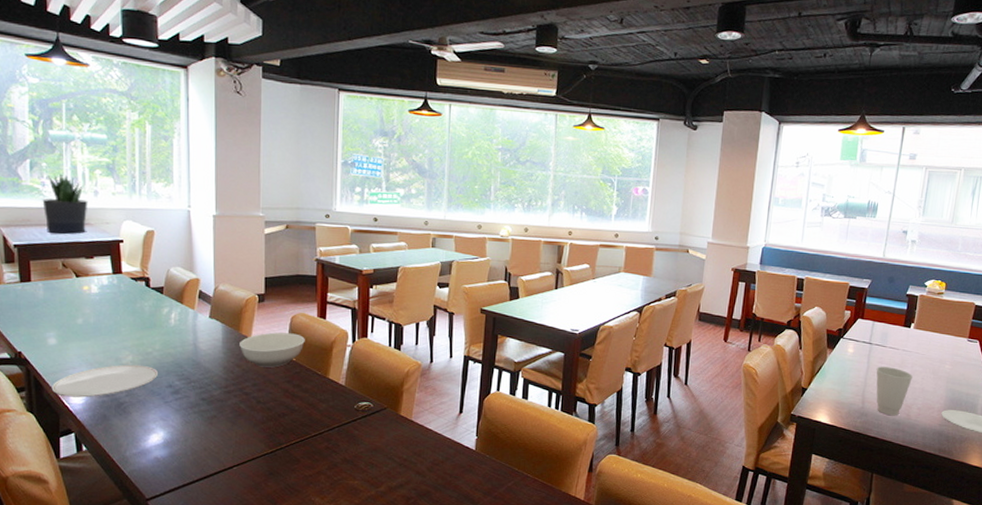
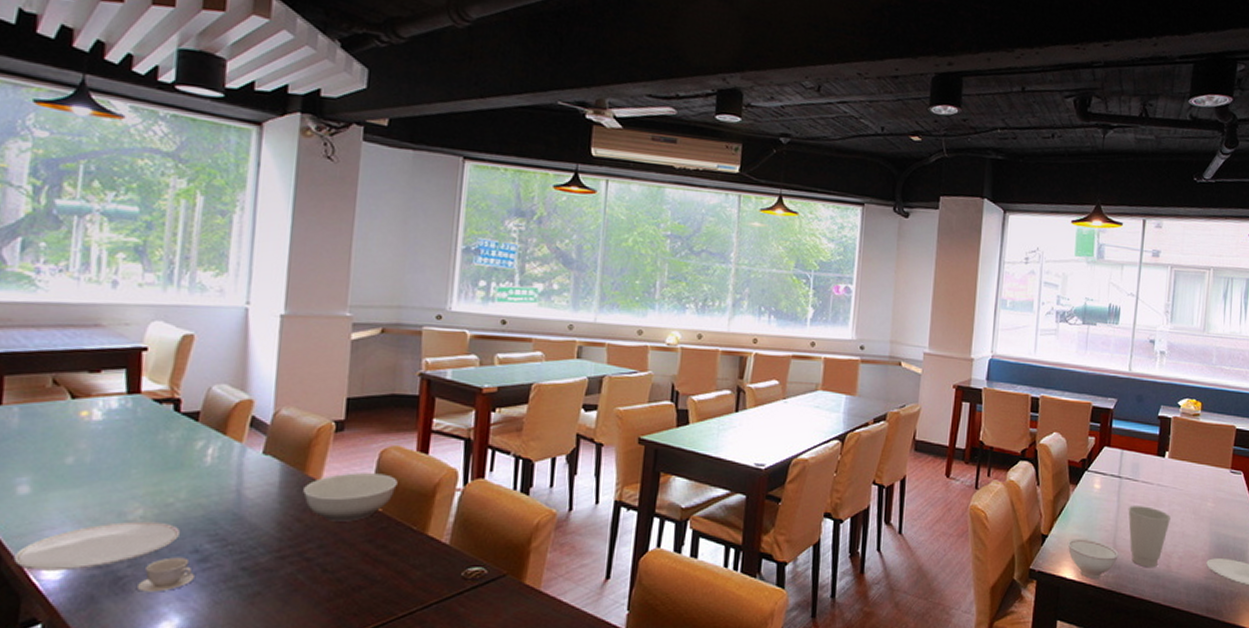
planter: present [42,173,88,235] -> none [33,256,102,340]
teacup: none [133,390,172,414] -> present [136,557,196,592]
bowl: none [823,391,866,423] -> present [1067,538,1119,578]

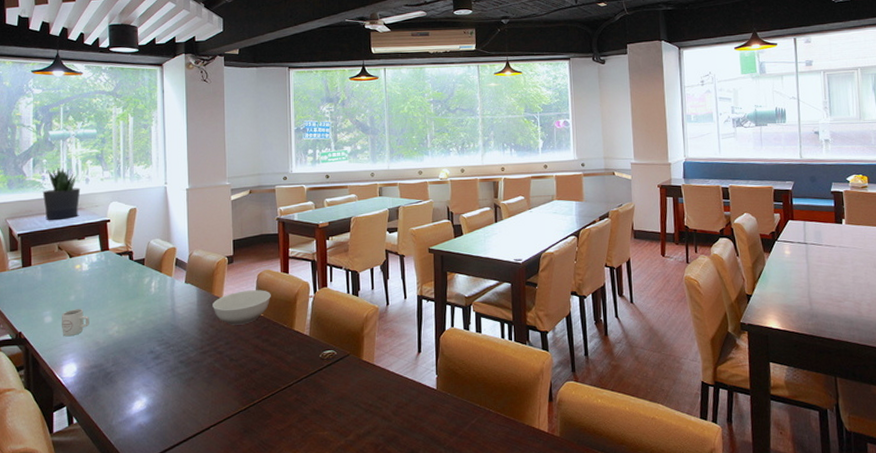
plate: present [13,521,181,571] -> none [46,334,141,372]
planter: none [33,256,102,340] -> present [42,167,81,221]
mug: none [46,478,96,519] -> present [62,309,89,337]
teacup: present [136,557,196,592] -> none [118,357,153,382]
bowl: present [1067,538,1119,578] -> none [769,295,815,327]
cup: present [1128,506,1171,568] -> none [817,265,855,315]

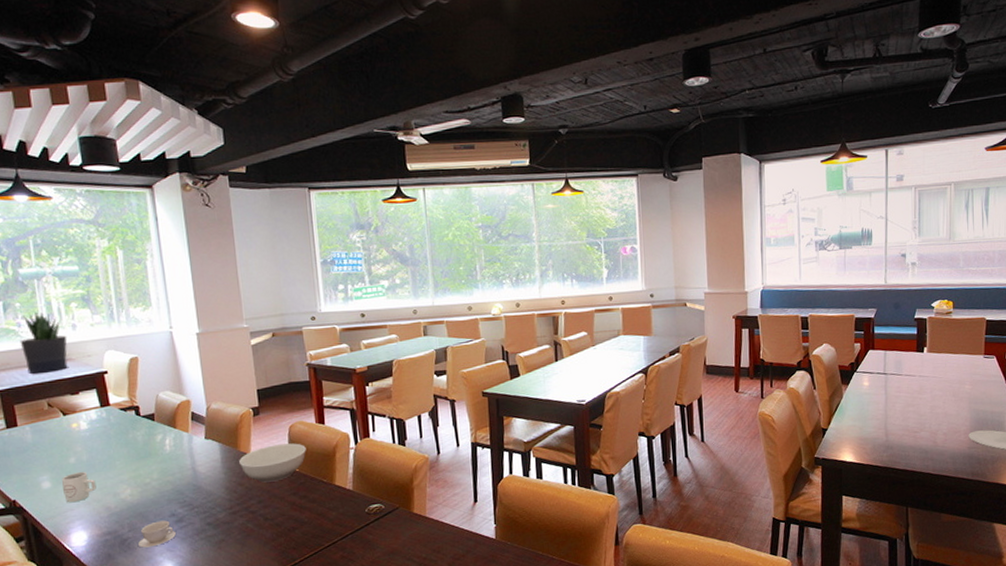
teacup: none [118,357,153,382] -> present [137,520,177,548]

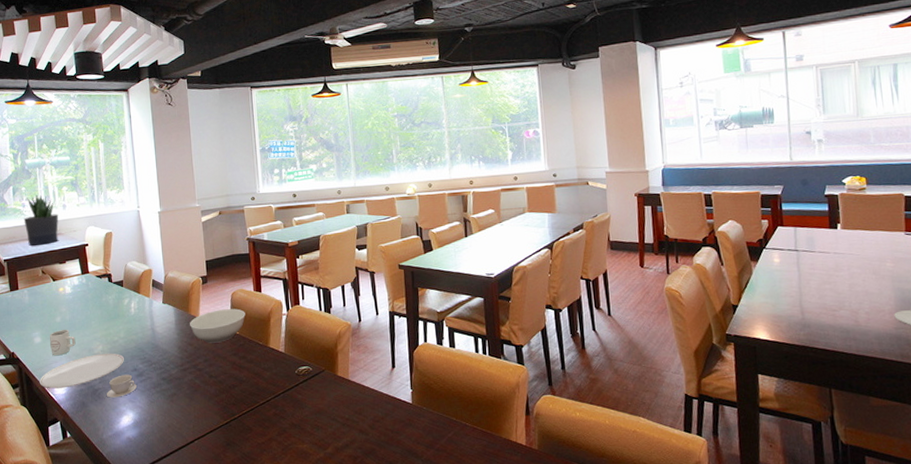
plate: none [50,497,160,541] -> present [39,353,125,389]

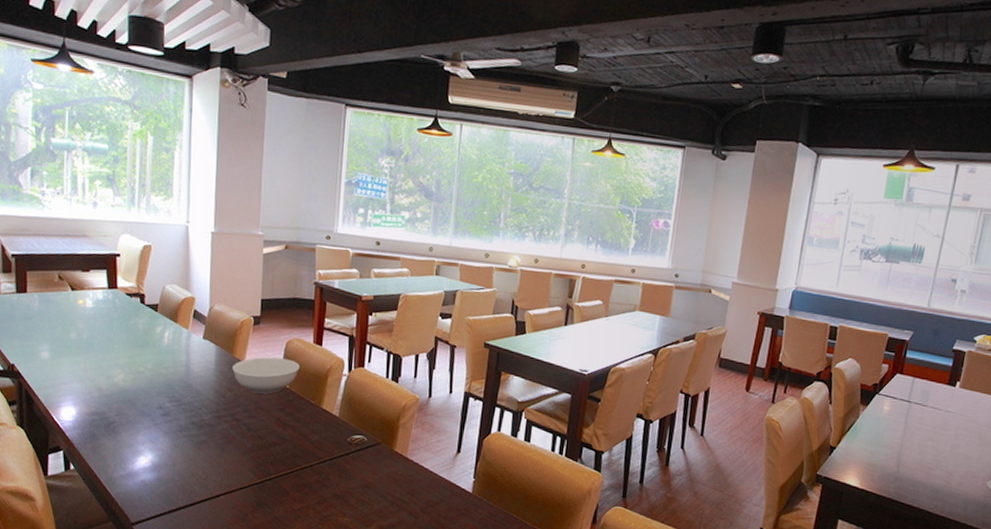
planter: present [23,194,59,247] -> none [41,182,87,246]
plate: present [39,353,125,389] -> none [42,382,150,415]
mug: present [50,330,76,356] -> none [60,348,92,378]
teacup: present [106,374,138,398] -> none [122,410,161,435]

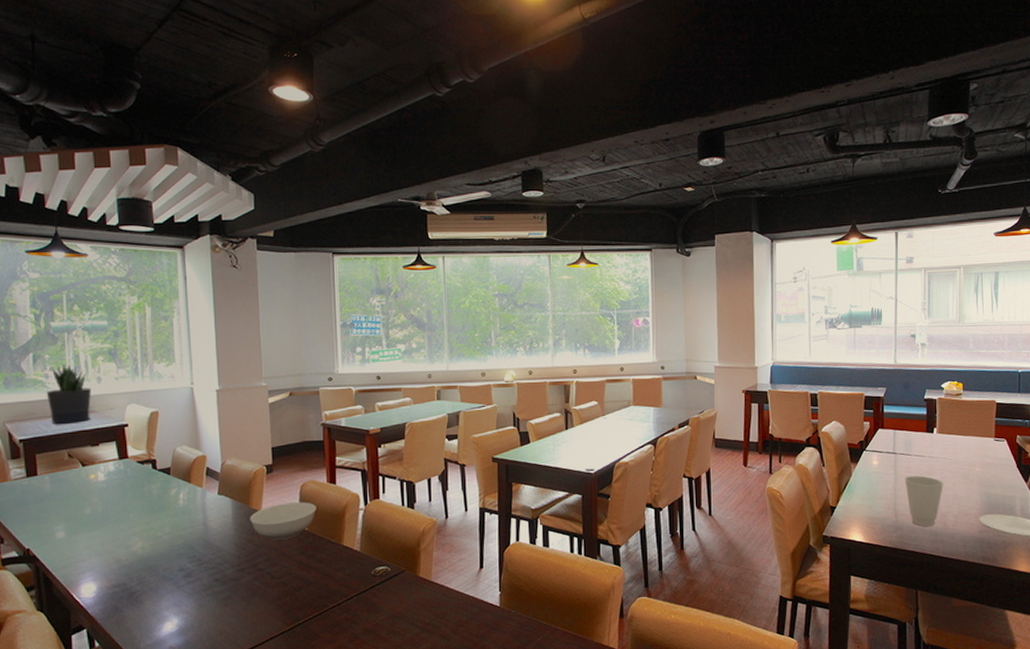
planter: none [41,182,87,246] -> present [46,364,92,425]
cup: none [913,427,956,484] -> present [904,476,943,527]

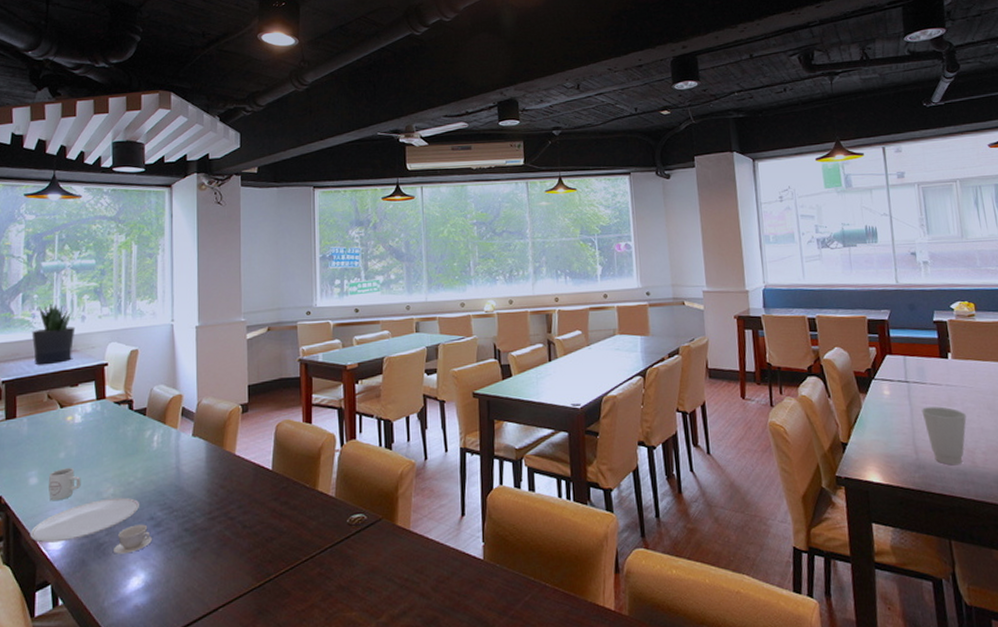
plate: none [61,550,170,592] -> present [29,497,140,543]
mug: none [76,523,109,554] -> present [49,468,81,501]
teacup: none [145,575,184,602] -> present [112,524,153,554]
bowl: present [250,502,316,540] -> none [223,443,291,486]

